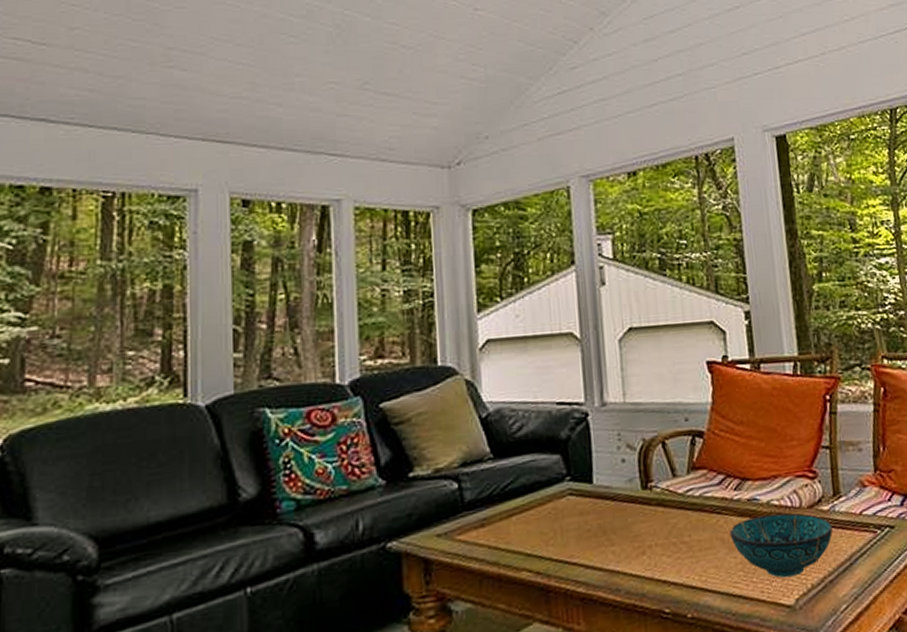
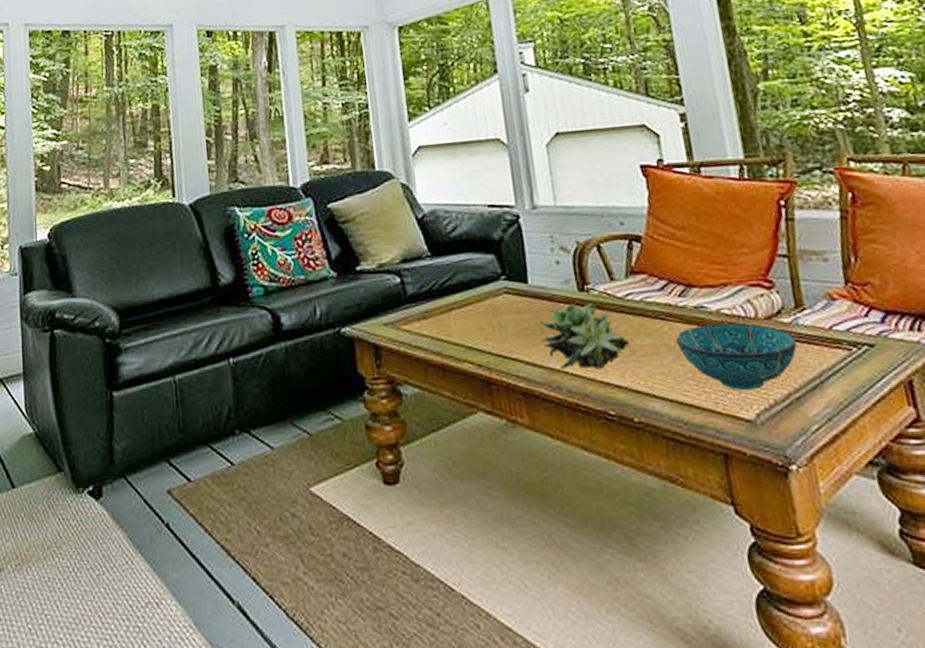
succulent plant: none [601,501,688,570] -> present [539,303,631,369]

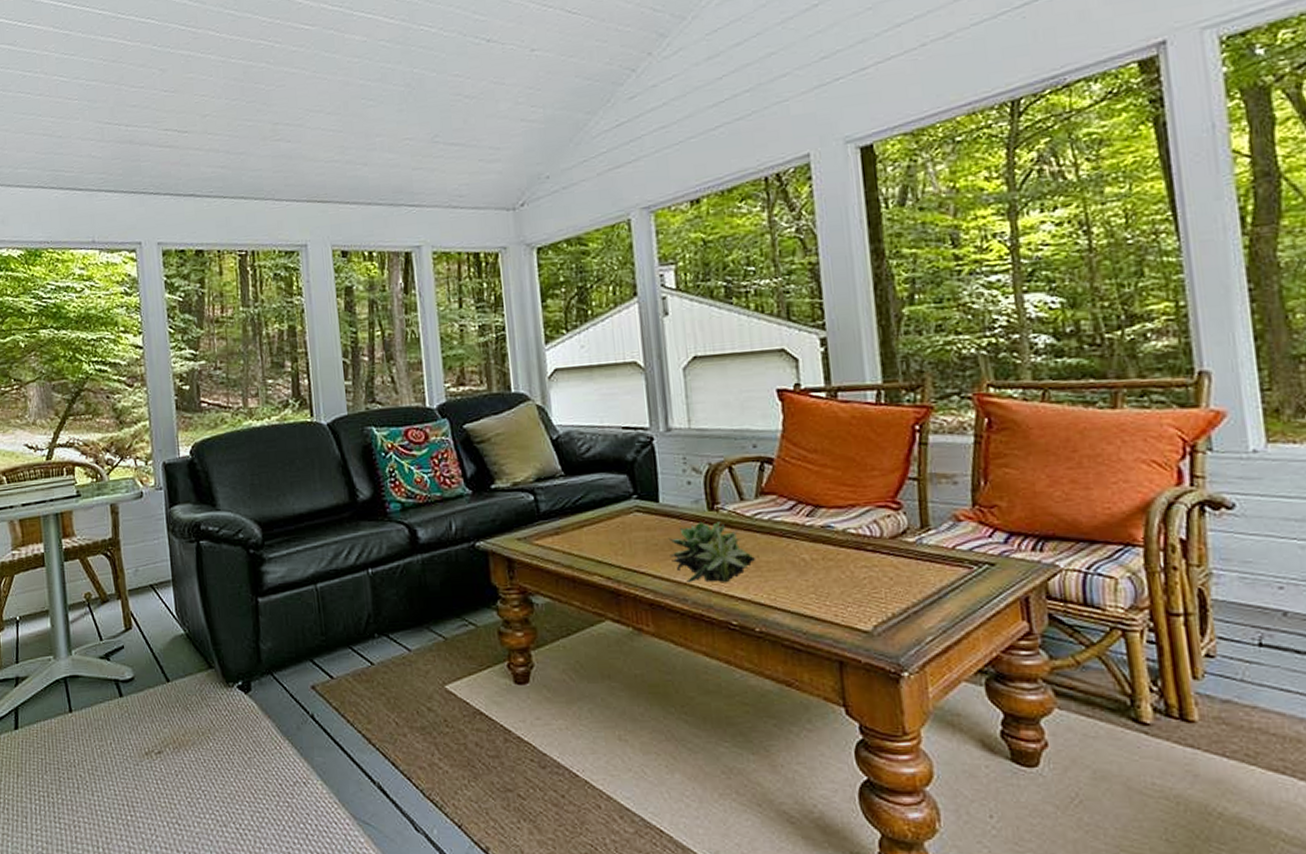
decorative bowl: present [676,323,798,391] -> none [801,542,920,605]

